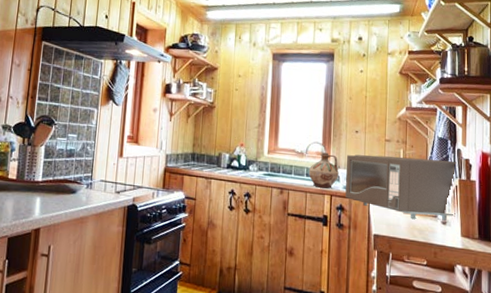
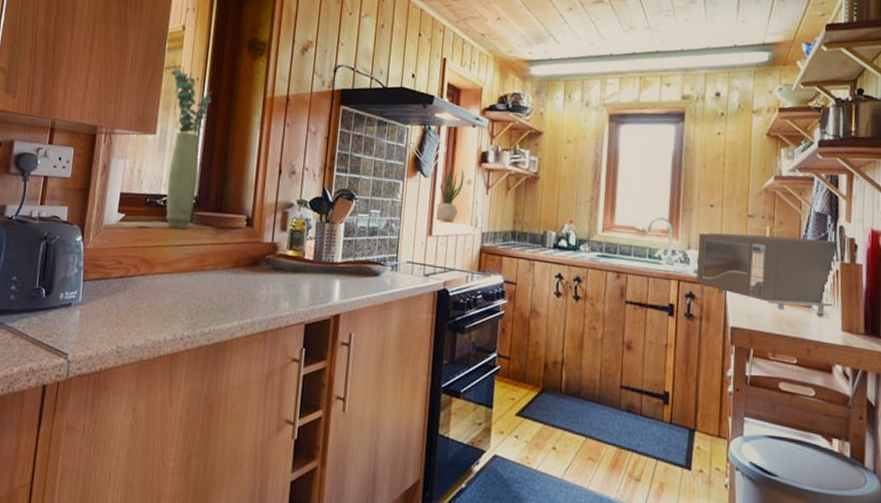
potted plant: none [126,95,151,146] -> present [436,165,465,223]
ceramic jug: present [308,152,339,189] -> none [651,230,689,273]

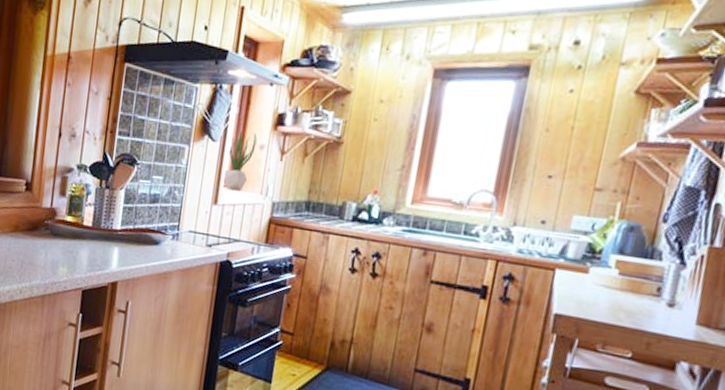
microwave: present [696,232,840,312] -> none [518,207,712,302]

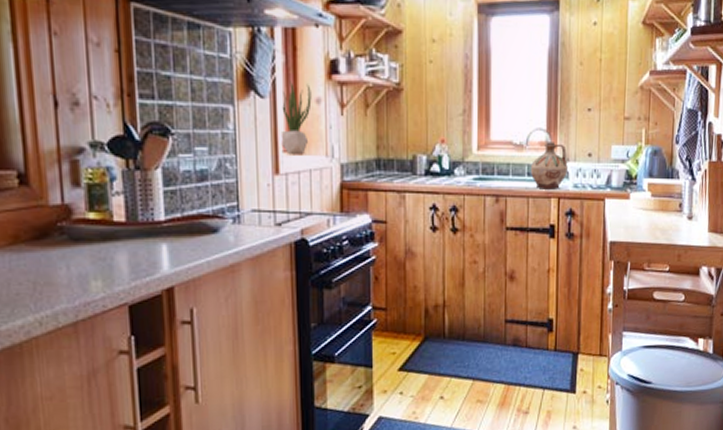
ceramic jug: none [467,204,515,252] -> present [530,142,568,189]

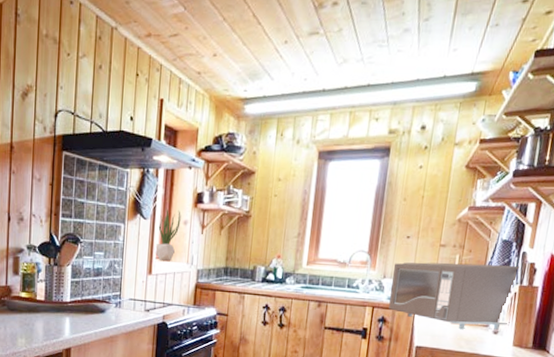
ceramic jug: present [530,142,568,189] -> none [350,261,384,300]
microwave: none [576,138,708,216] -> present [388,262,521,330]

